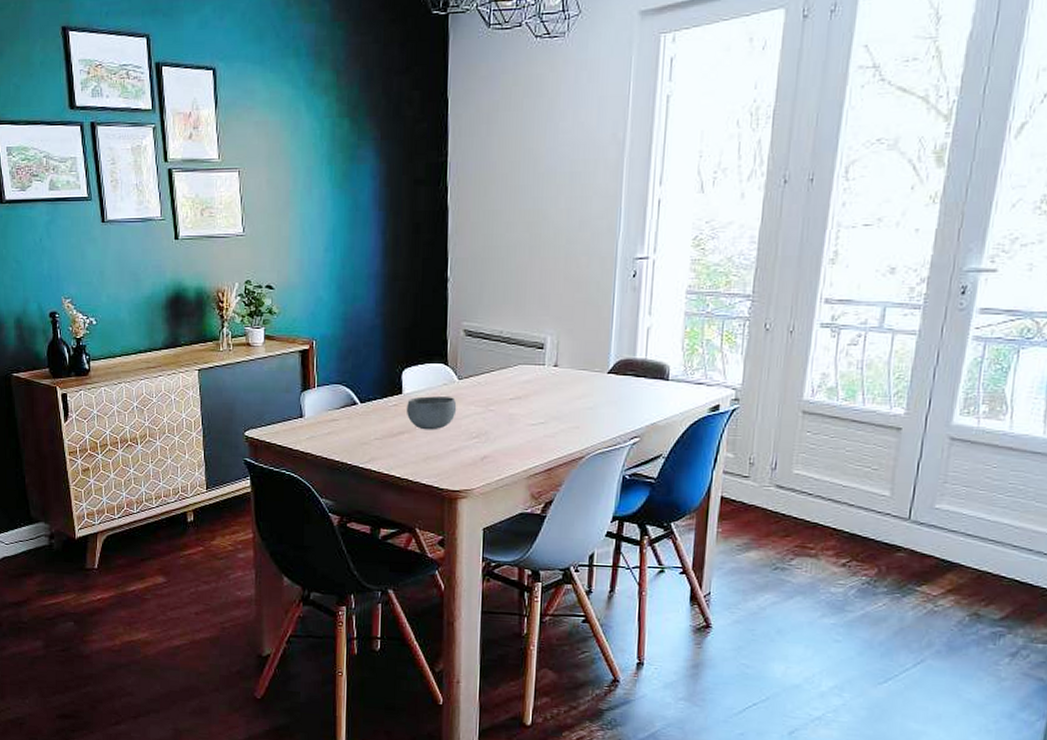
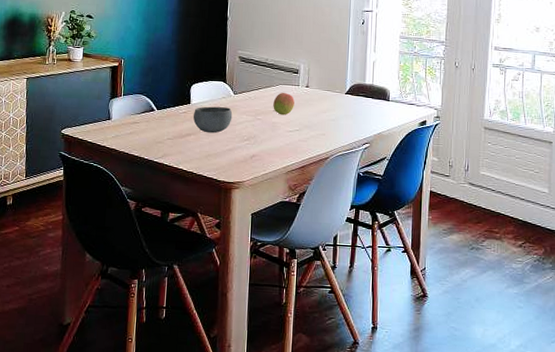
fruit: none [510,375,539,404] -> present [273,93,295,115]

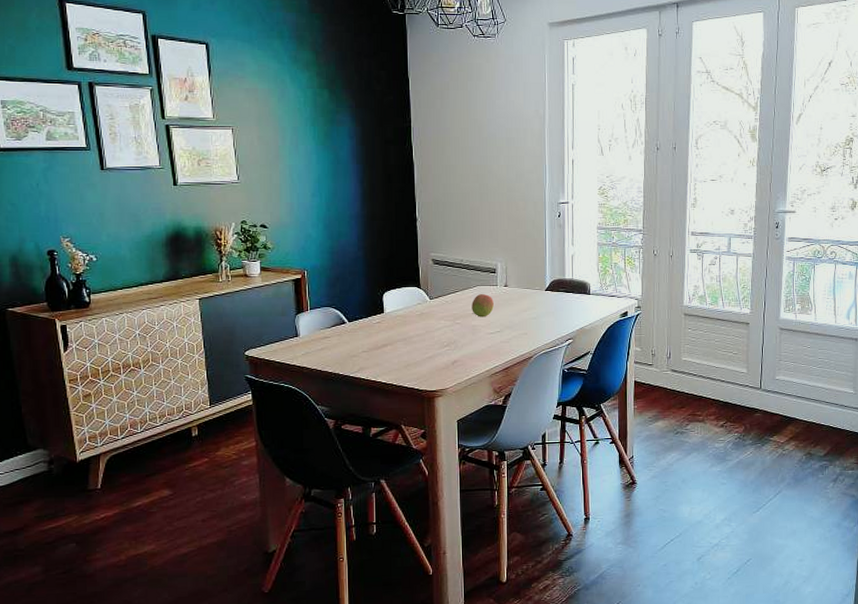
bowl: present [193,106,233,133] -> none [387,314,430,342]

